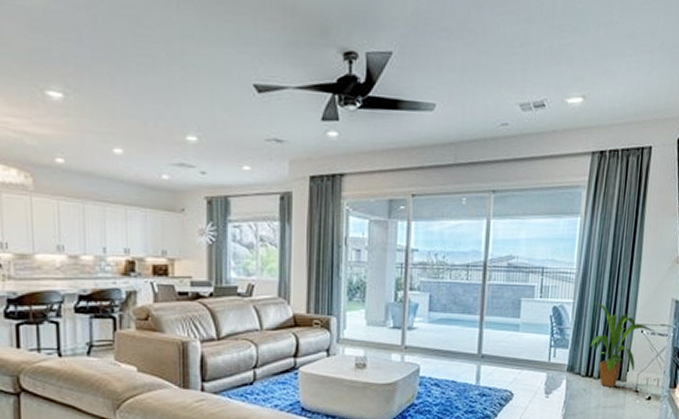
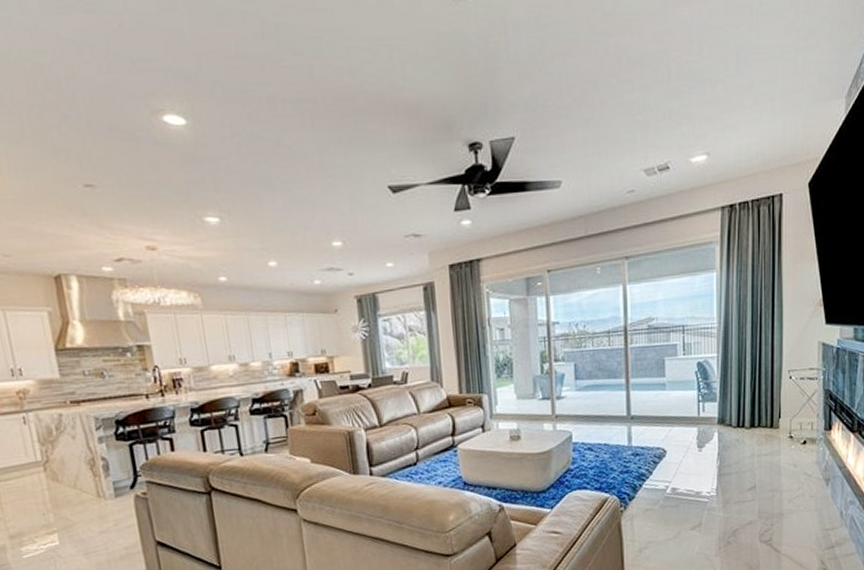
house plant: present [590,302,655,388] -> none [738,354,804,436]

